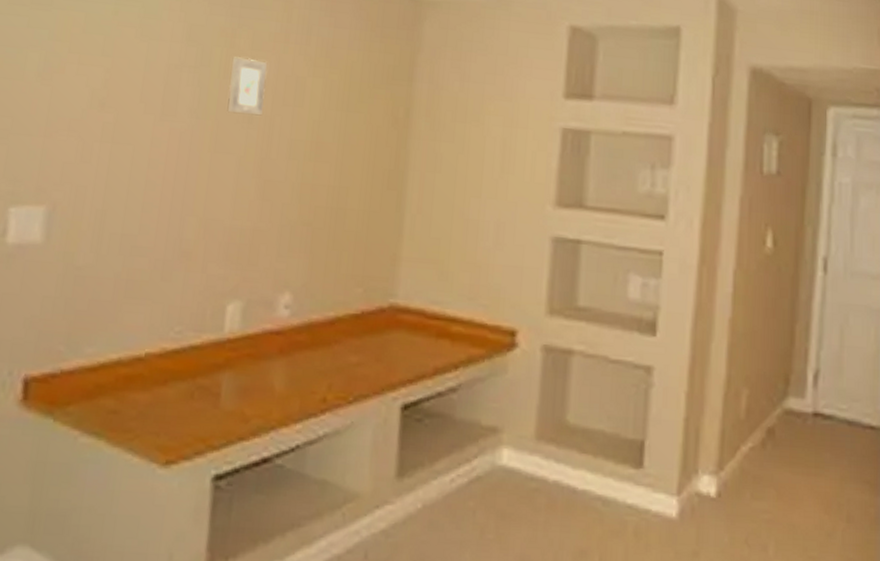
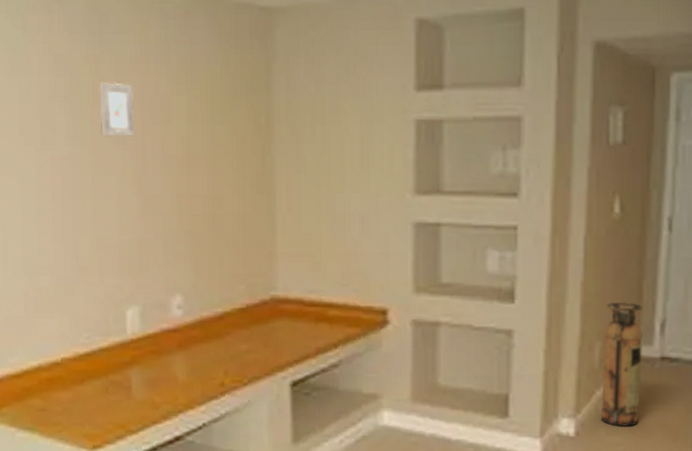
fire extinguisher: none [745,344,795,493] -> present [600,301,643,428]

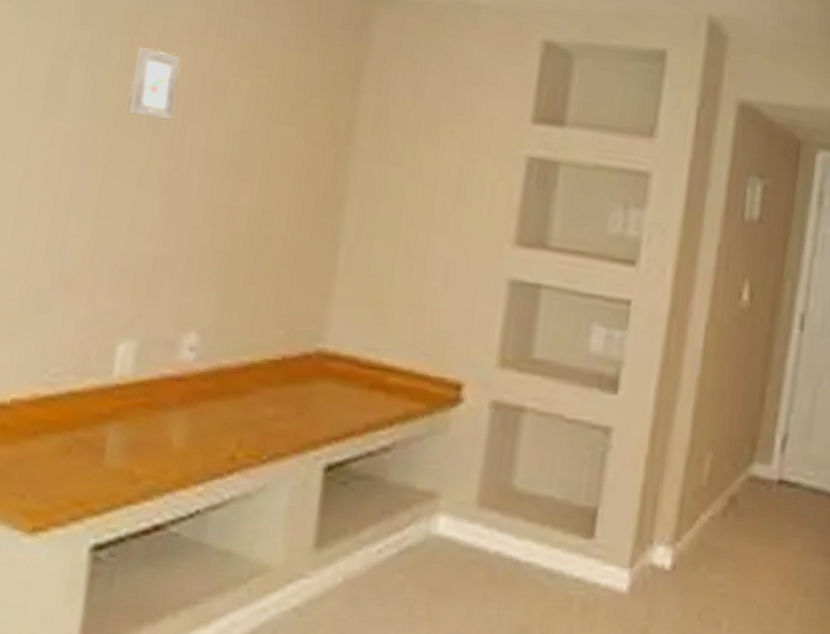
fire extinguisher: present [600,301,643,428] -> none [703,406,763,565]

